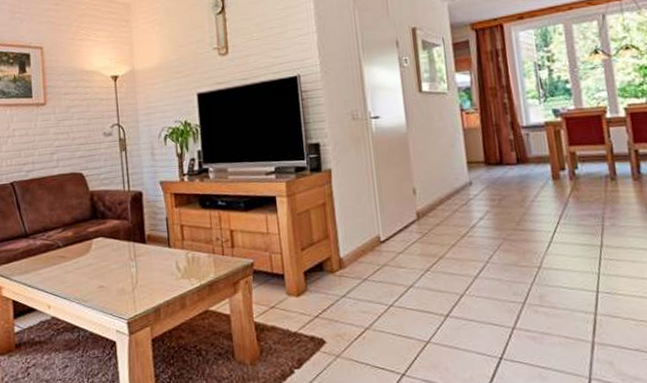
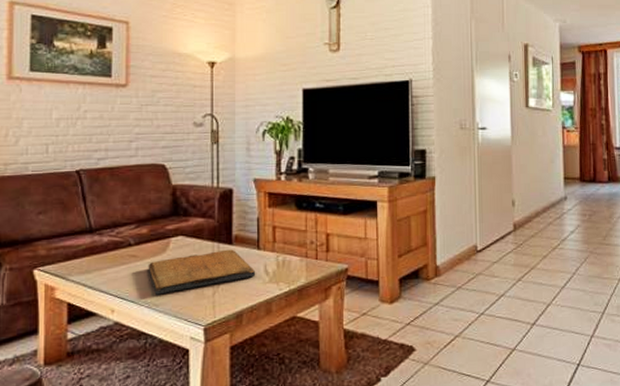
religious icon: none [75,248,169,292] -> present [148,249,256,295]

